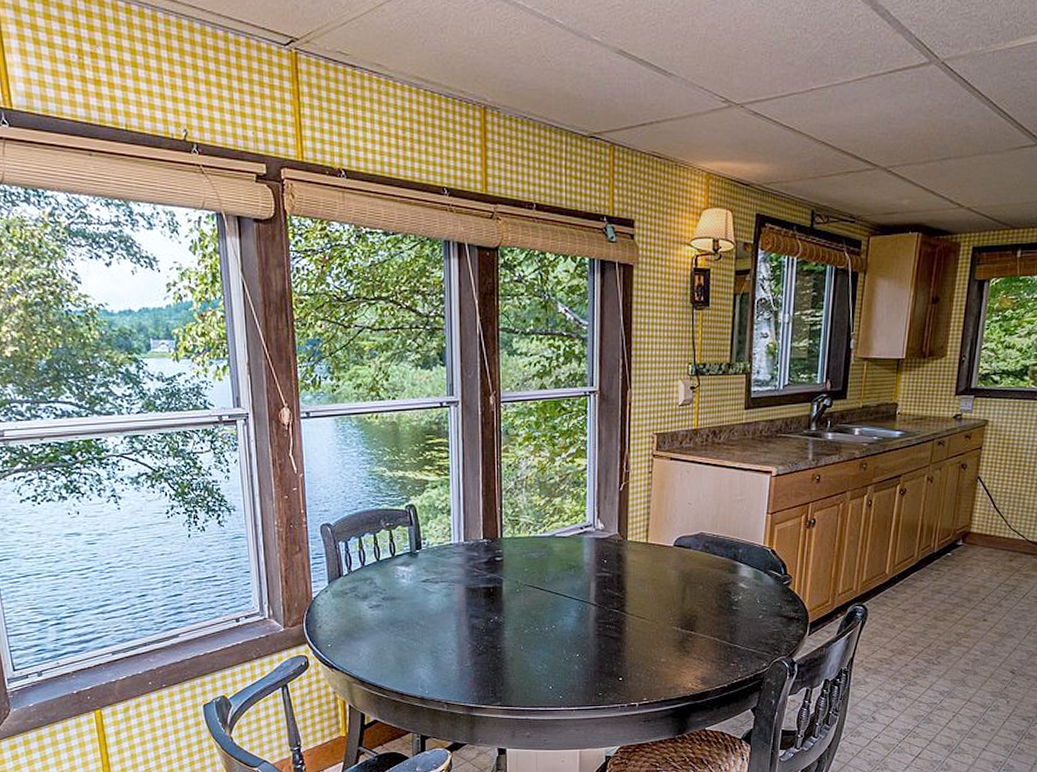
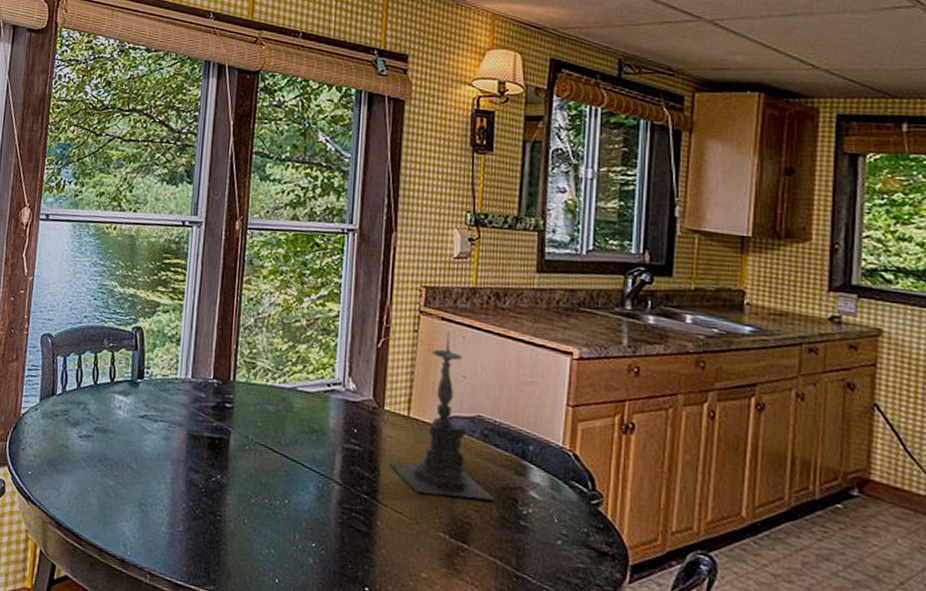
candle holder: none [634,468,715,601] -> present [389,331,495,501]

